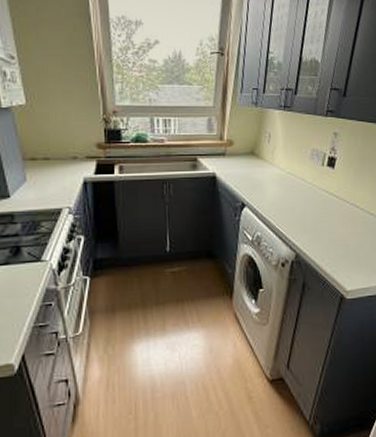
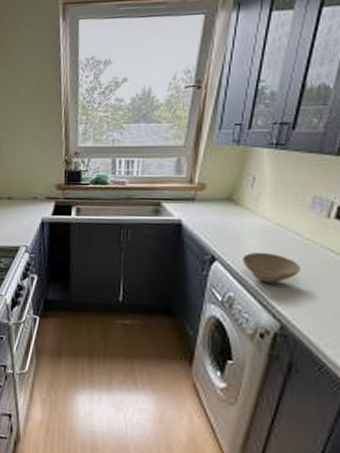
bowl: none [265,196,307,221] -> present [242,252,301,283]

